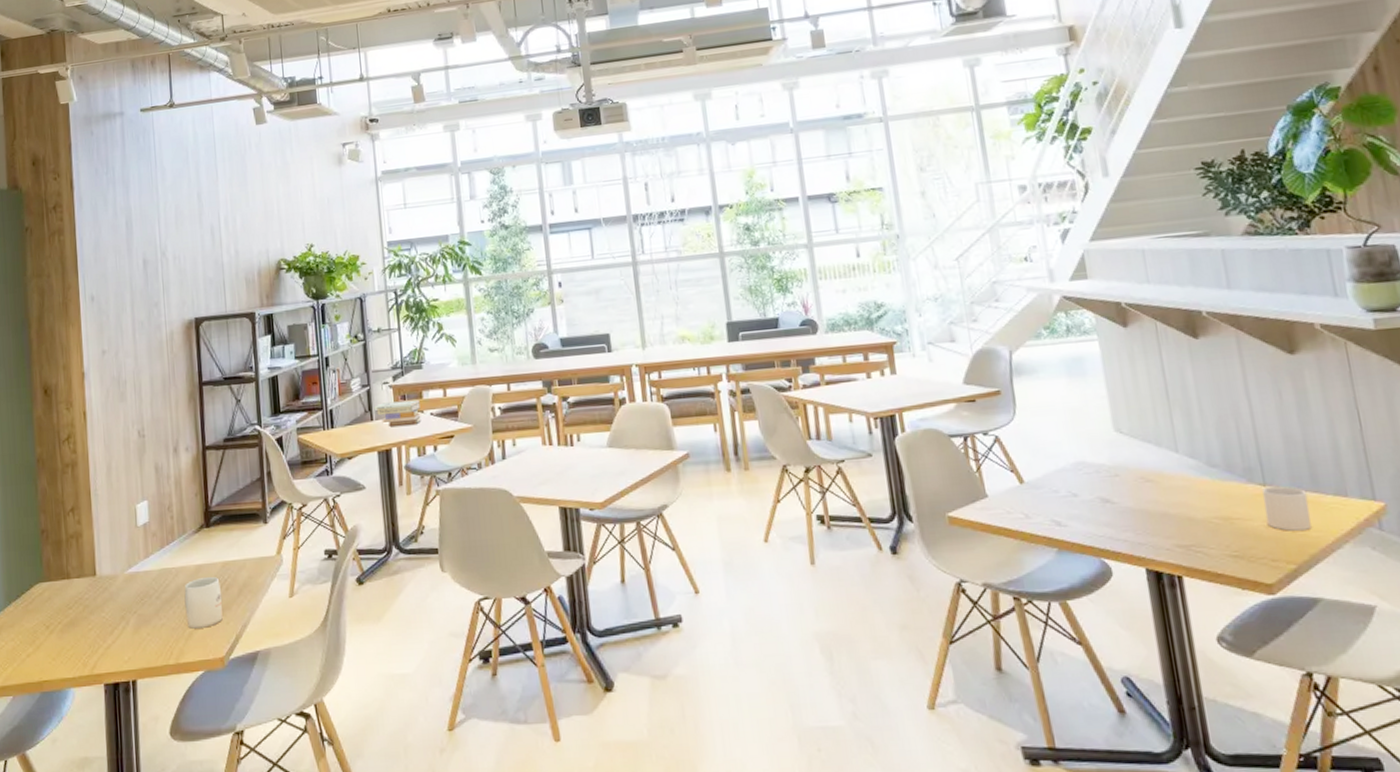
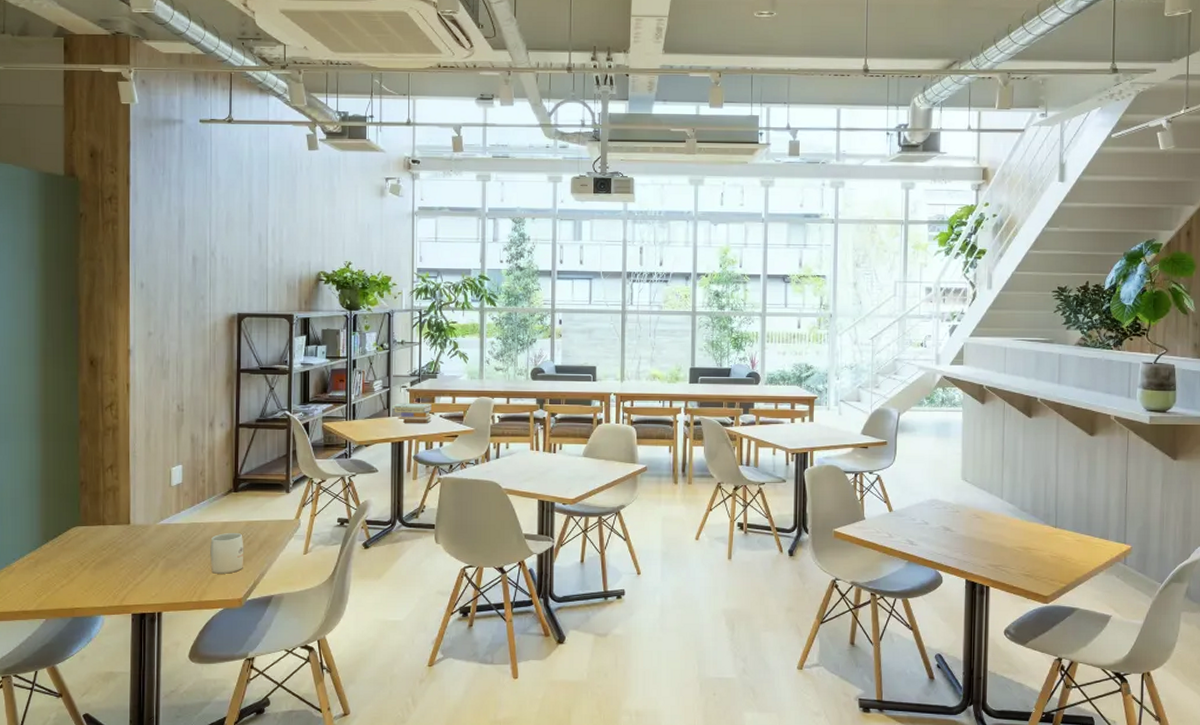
cup: present [1262,486,1311,531] -> none [1052,528,1082,561]

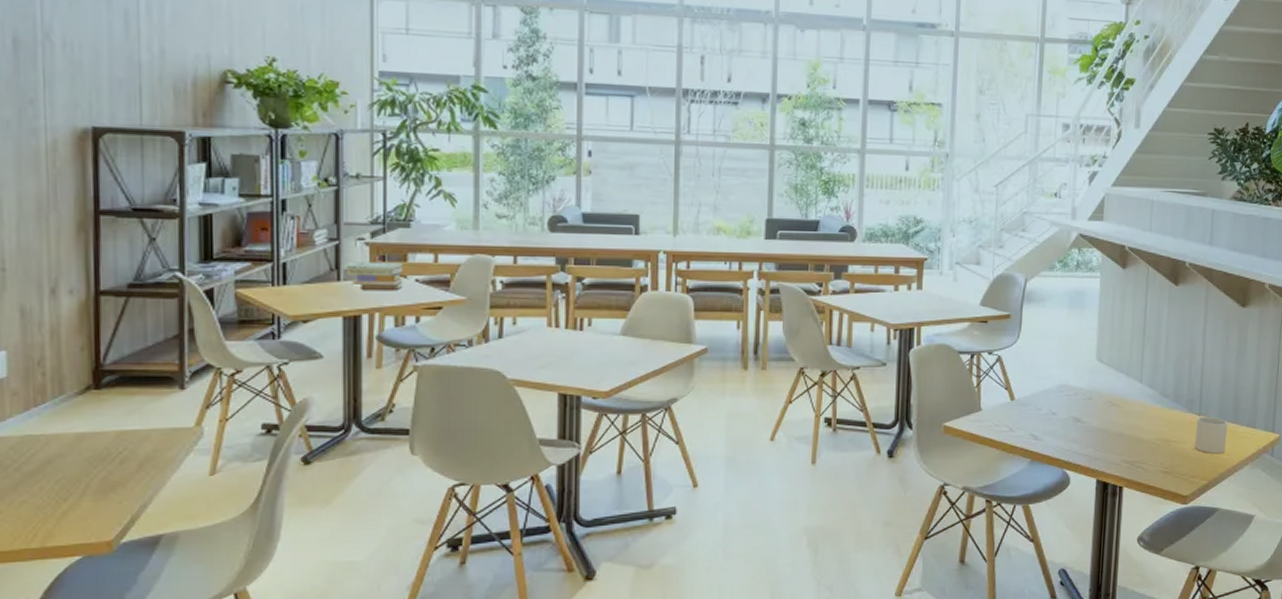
mug: present [210,532,244,574] -> none [57,447,115,507]
cup: none [1052,528,1082,561] -> present [1194,416,1228,453]

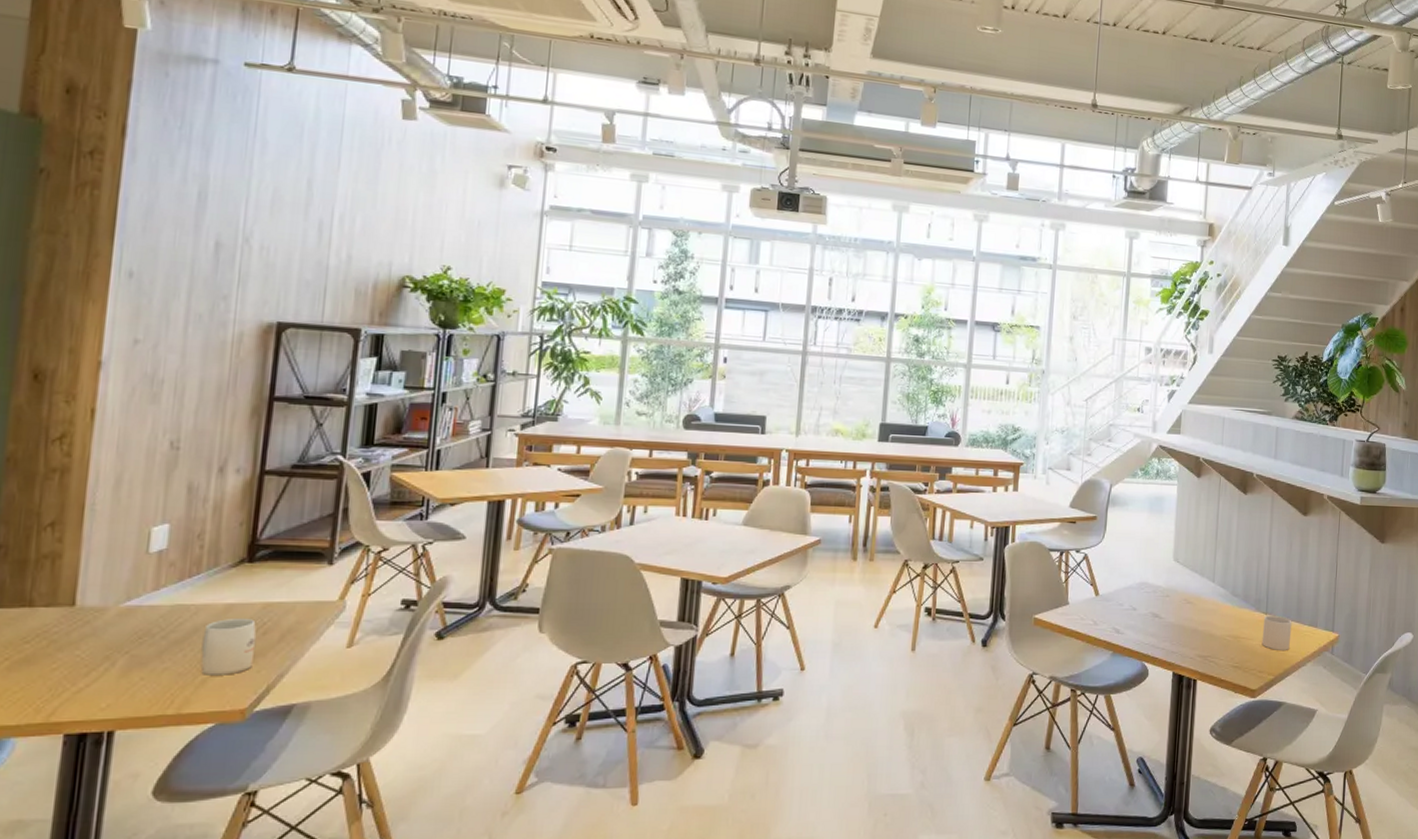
mug: none [57,447,115,507] -> present [200,617,257,675]
books: present [342,261,403,290] -> none [492,450,548,478]

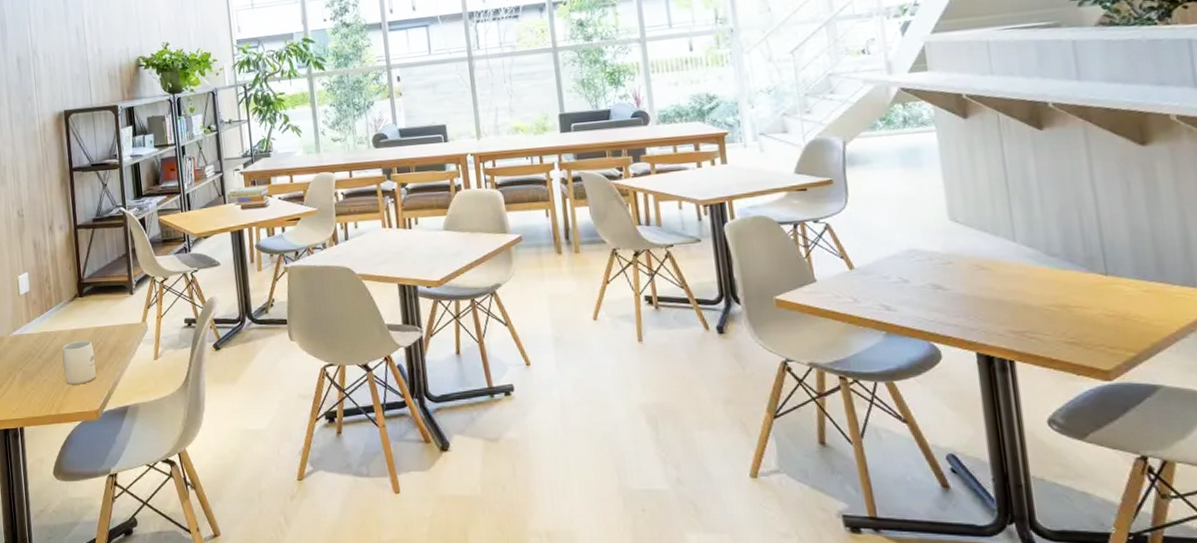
books: none [492,450,548,478] -> present [226,185,270,209]
cup: present [1261,615,1292,650] -> none [1104,275,1155,320]

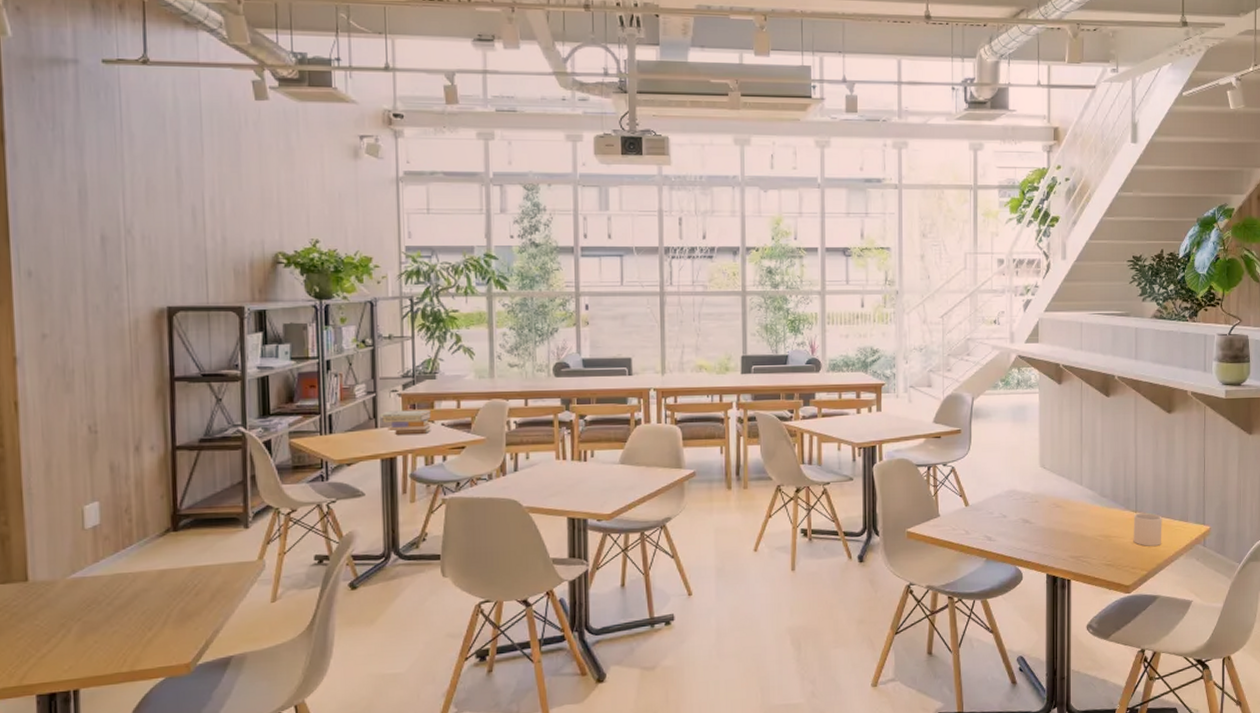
mug: present [62,339,97,385] -> none [143,581,191,635]
cup: none [1104,275,1155,320] -> present [1133,512,1162,546]

